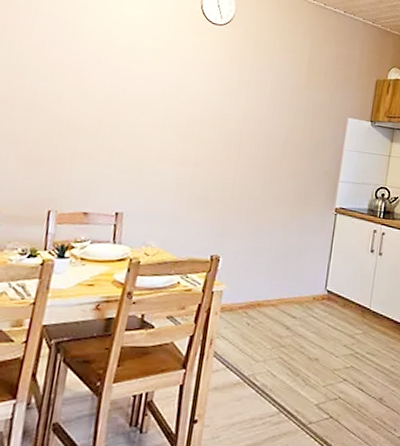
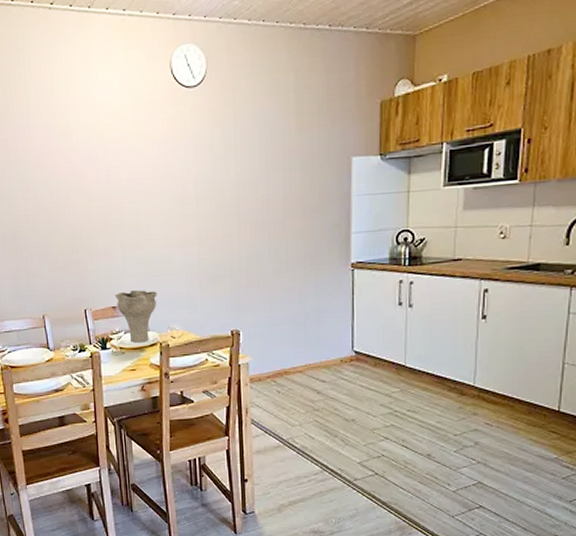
vase: none [89,198,139,256] -> present [115,290,157,343]

